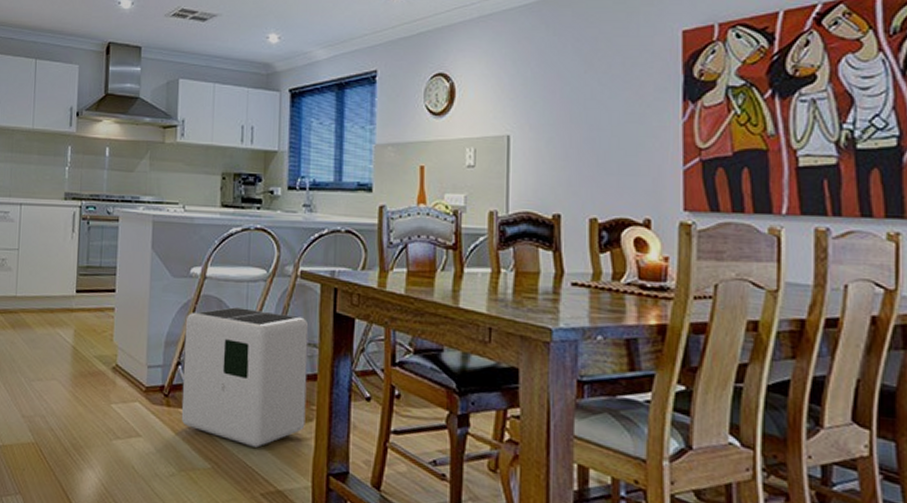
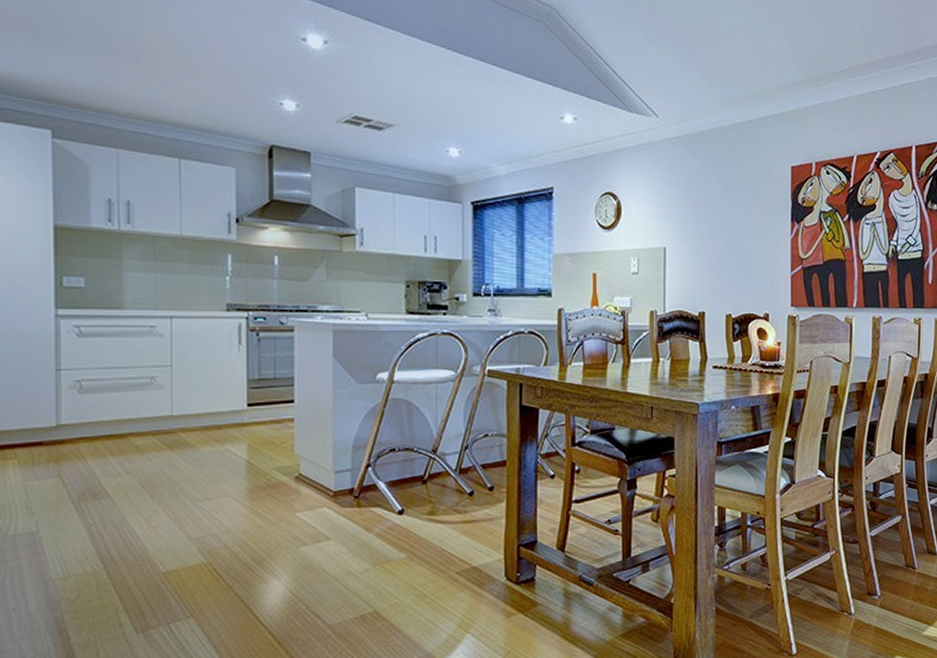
air purifier: present [181,307,309,448] -> none [373,408,497,533]

